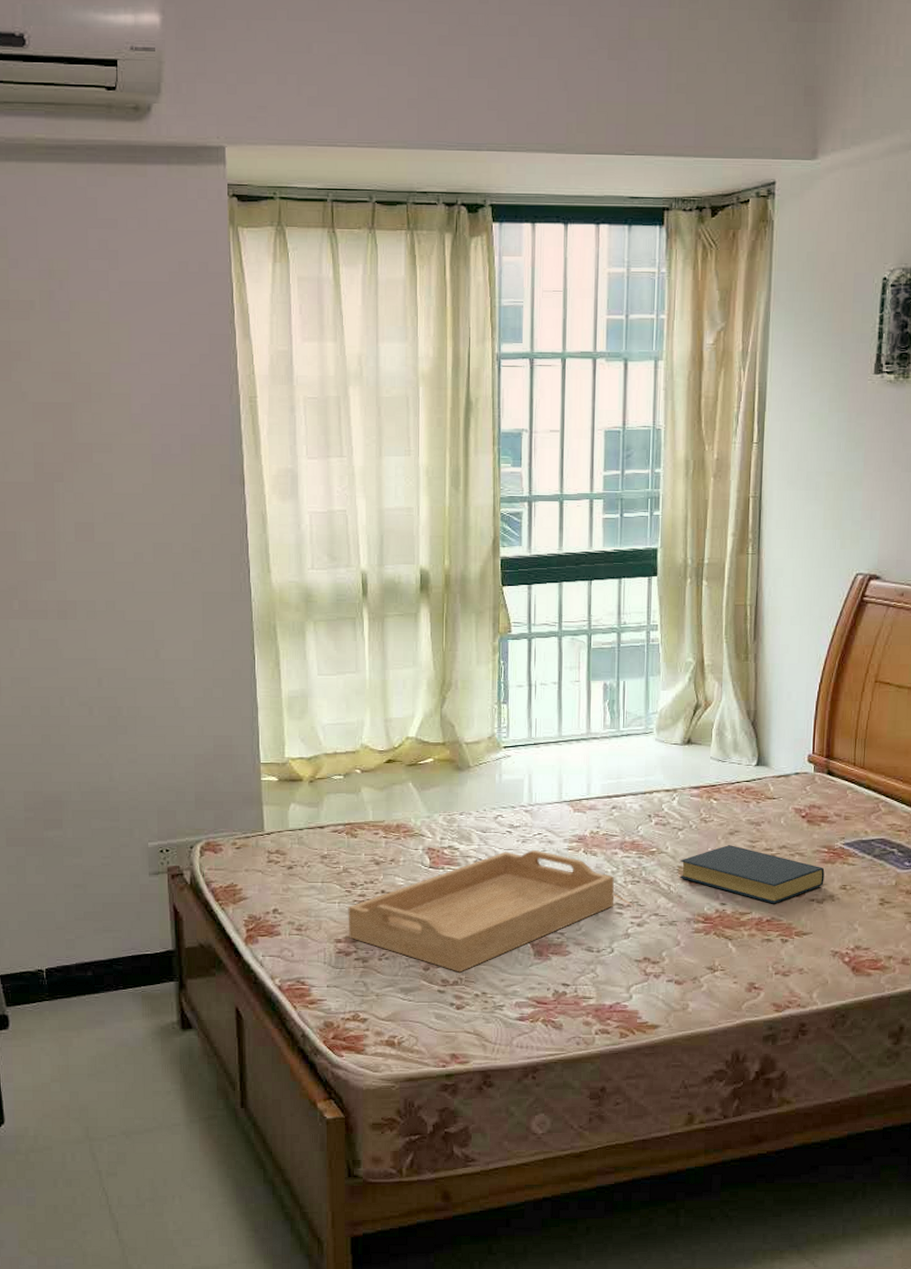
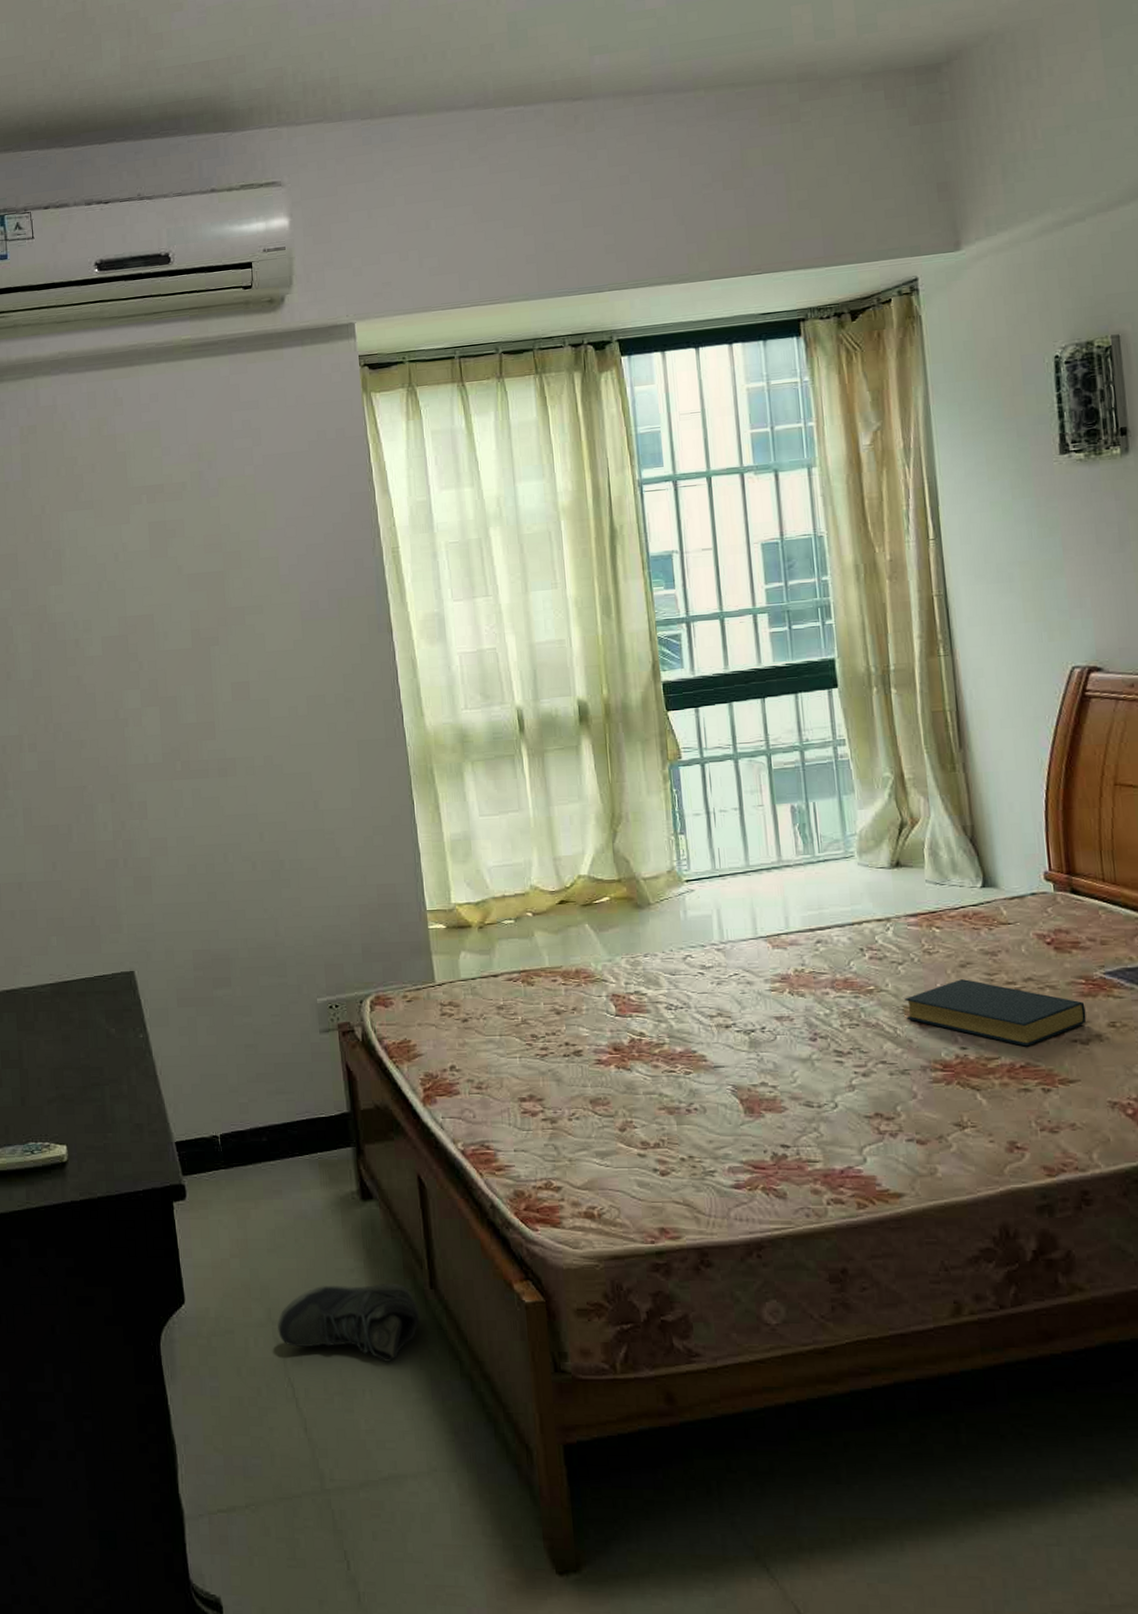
sneaker: none [95,1103,230,1172] -> present [277,1283,420,1362]
serving tray: present [348,850,615,973] -> none [530,993,832,1133]

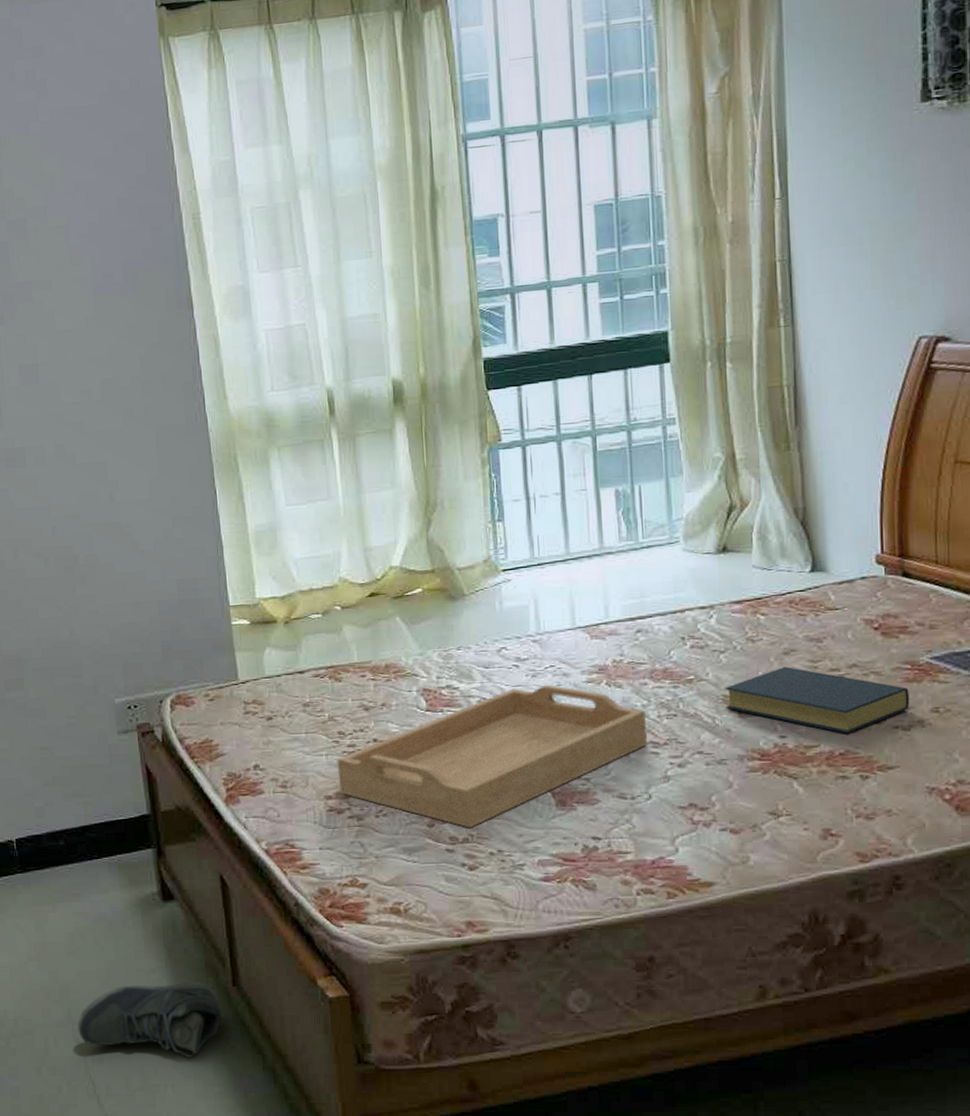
serving tray: none [530,993,832,1133] -> present [337,685,648,828]

